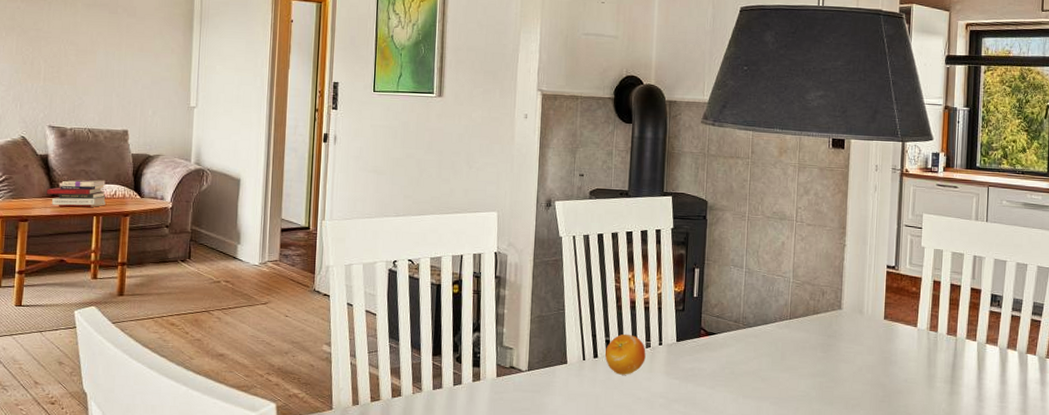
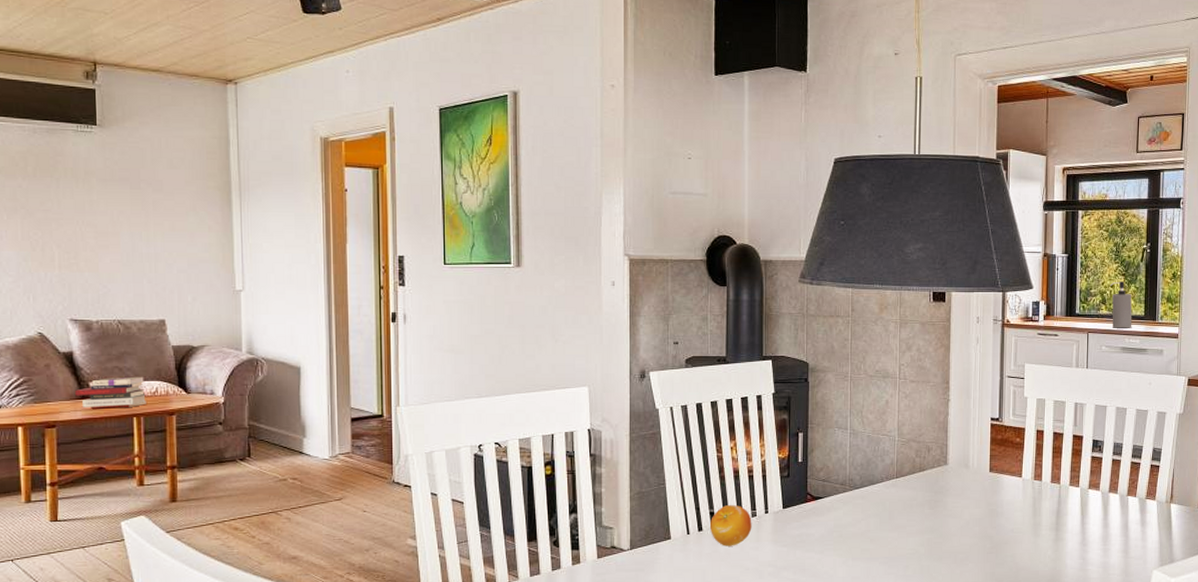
soap dispenser: none [1013,137,1035,184] -> present [1110,281,1132,328]

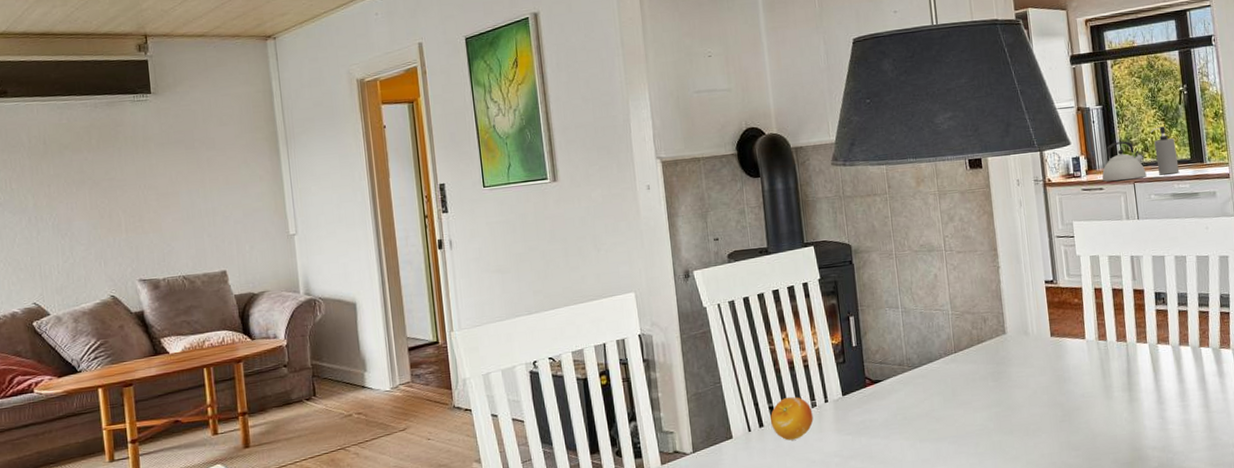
books: present [75,376,146,409] -> none [148,327,215,364]
kettle: none [1058,291,1101,329] -> present [1102,141,1147,182]

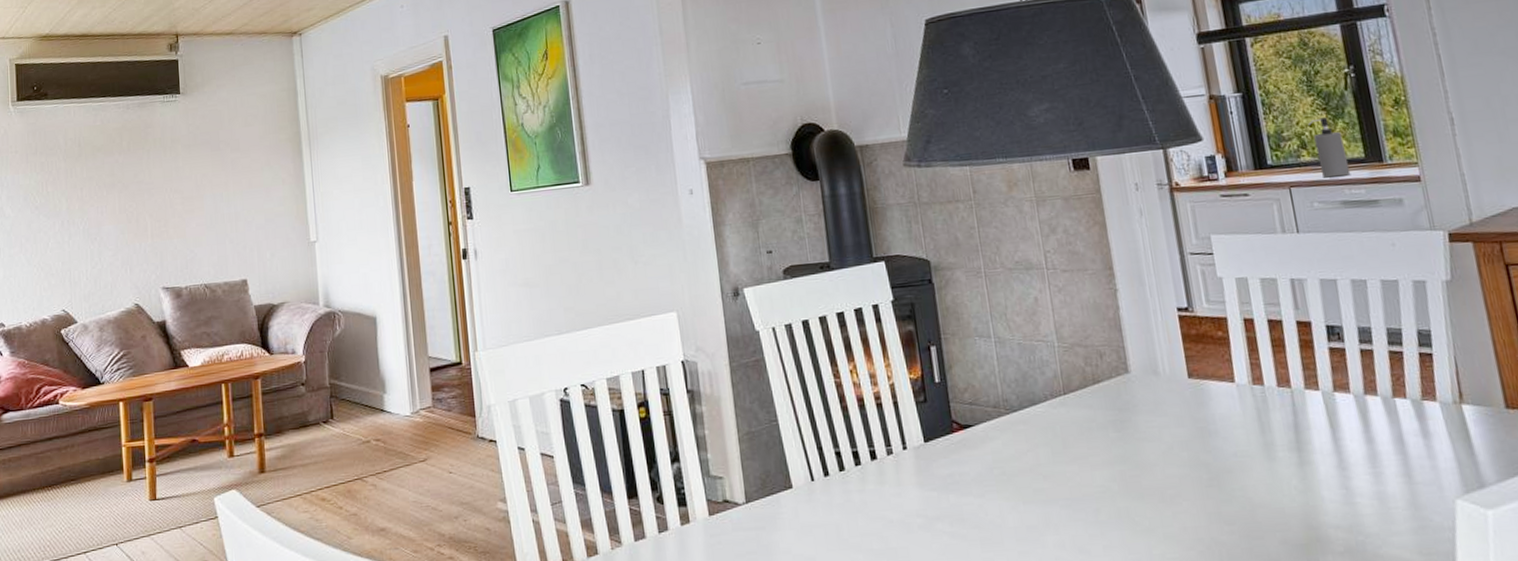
fruit: present [770,396,814,441] -> none [837,440,890,494]
kettle: present [1102,141,1147,182] -> none [1246,136,1306,186]

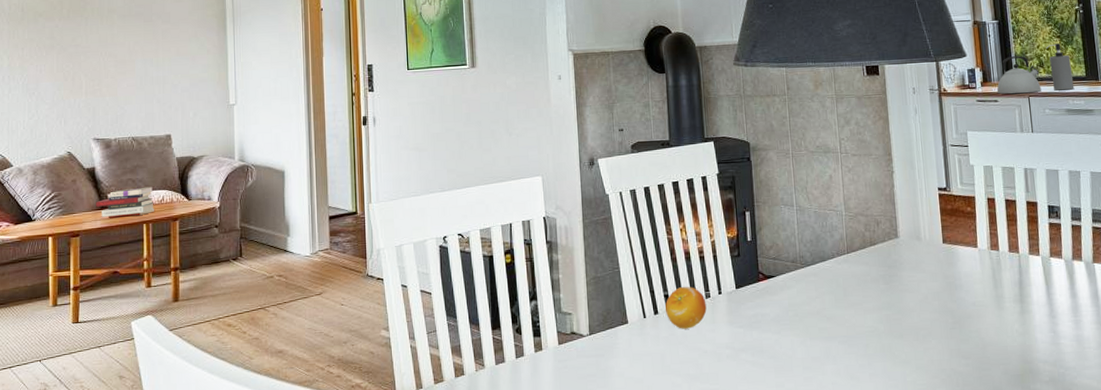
books: none [169,340,233,378] -> present [96,186,154,218]
fruit: none [837,440,890,494] -> present [665,286,707,329]
kettle: none [1246,136,1306,186] -> present [996,56,1041,95]

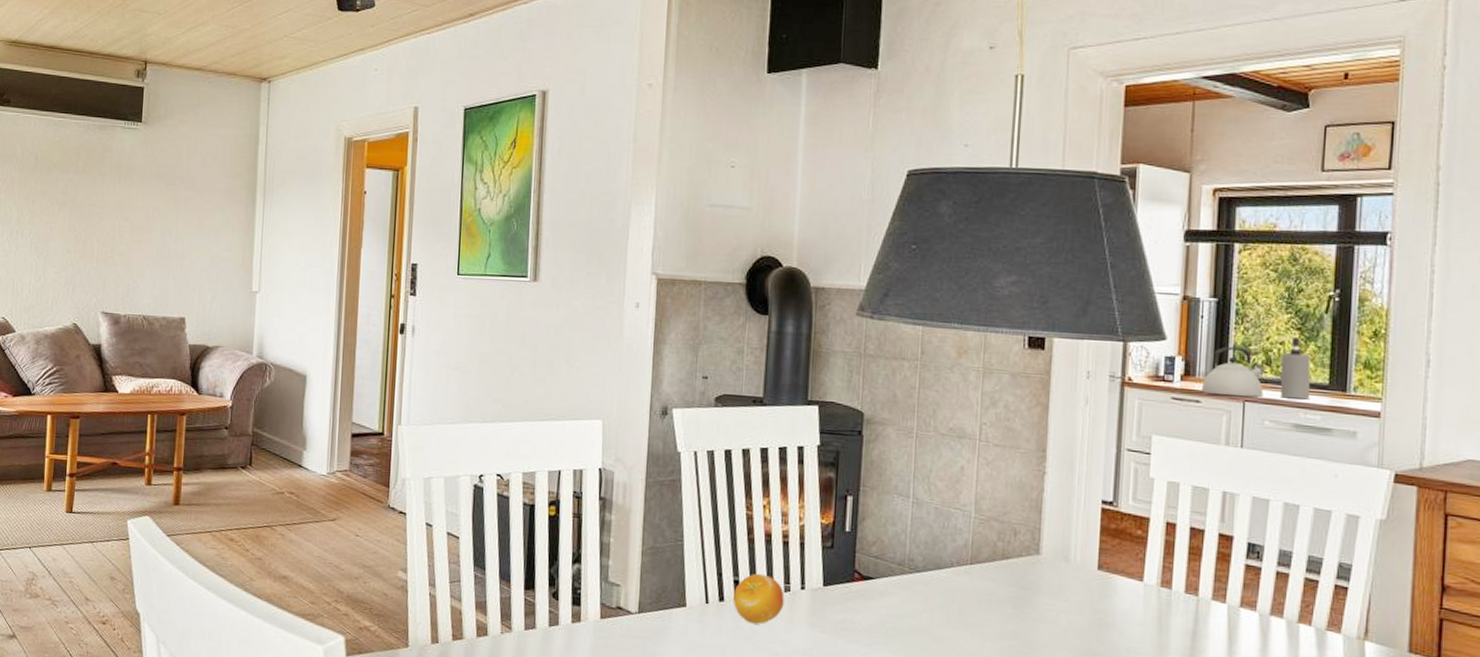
books: present [96,186,154,218] -> none [99,372,161,405]

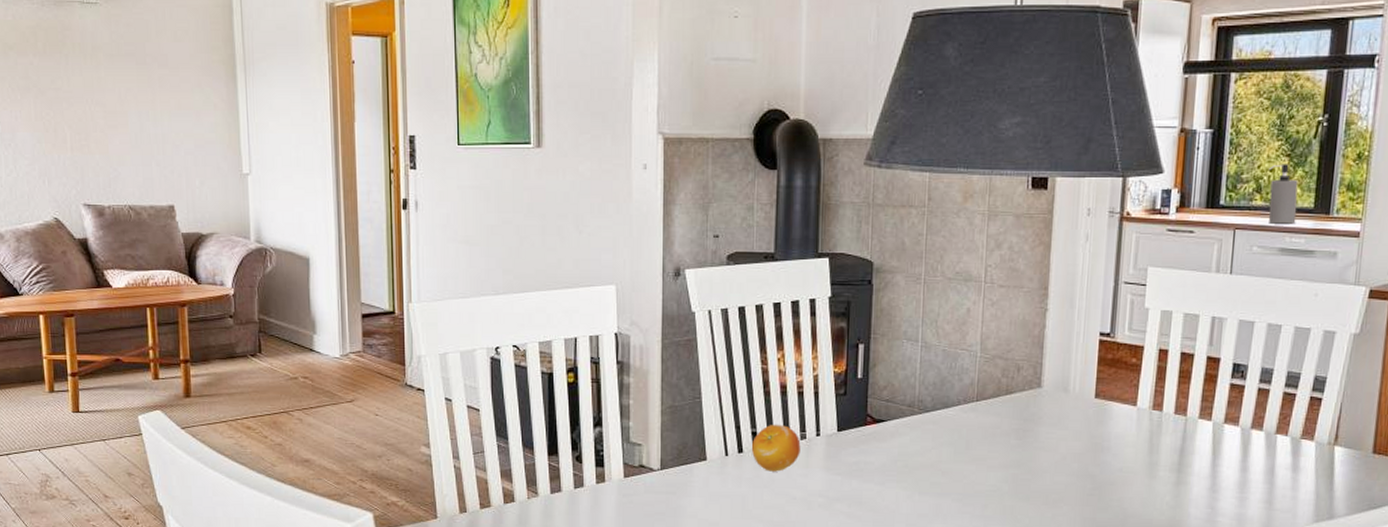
kettle: present [1201,347,1264,397] -> none [1194,177,1255,225]

